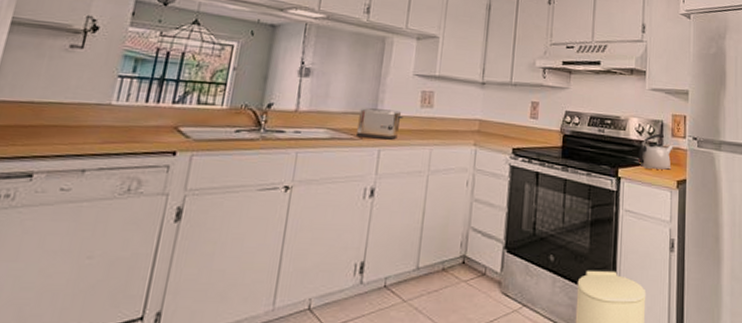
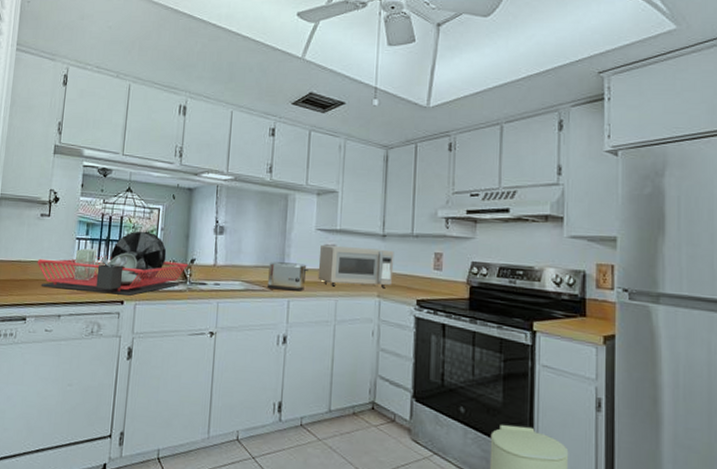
dish rack: none [57,69,265,145] -> present [37,231,189,296]
microwave: none [412,90,493,137] -> present [317,244,394,289]
kettle: present [638,133,675,170] -> none [556,284,600,324]

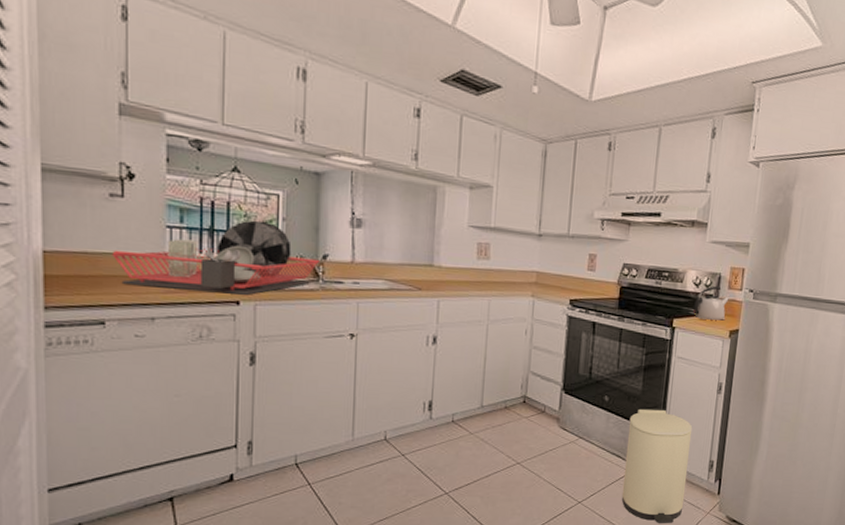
toaster: present [267,262,308,291] -> none [414,259,460,291]
microwave: present [317,244,394,289] -> none [470,242,550,289]
kettle: none [556,284,600,324] -> present [693,285,731,321]

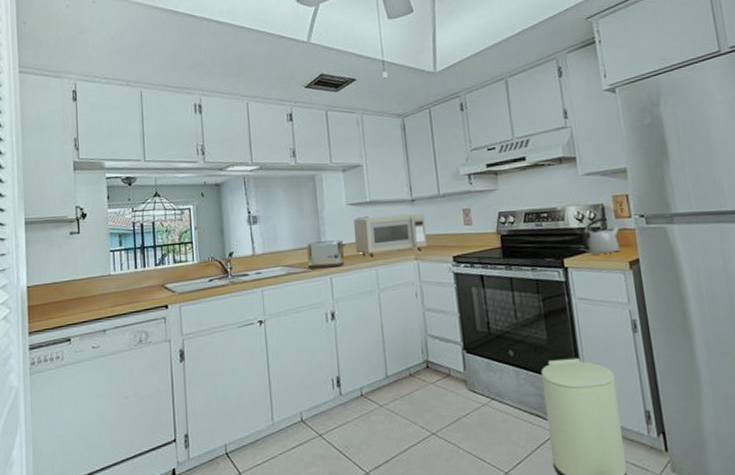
dish rack: present [112,220,321,295] -> none [73,232,228,305]
toaster: none [414,259,460,291] -> present [306,239,346,269]
microwave: none [470,242,550,289] -> present [353,213,428,257]

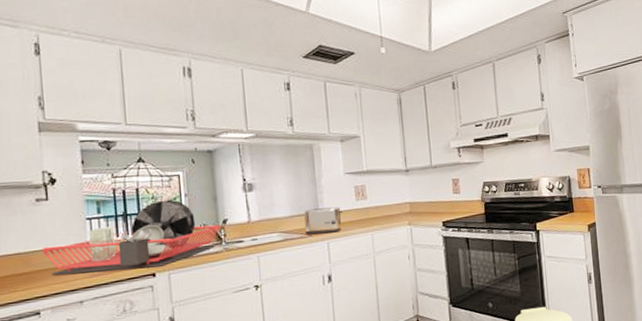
dish rack: none [73,232,228,305] -> present [41,199,221,276]
microwave: present [353,213,428,257] -> none [350,182,420,223]
kettle: present [582,217,621,256] -> none [551,187,582,220]

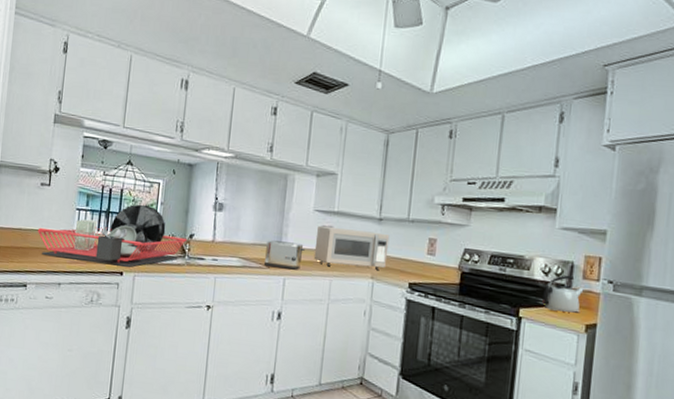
microwave: none [350,182,420,223] -> present [313,225,390,271]
kettle: none [551,187,582,220] -> present [542,275,586,313]

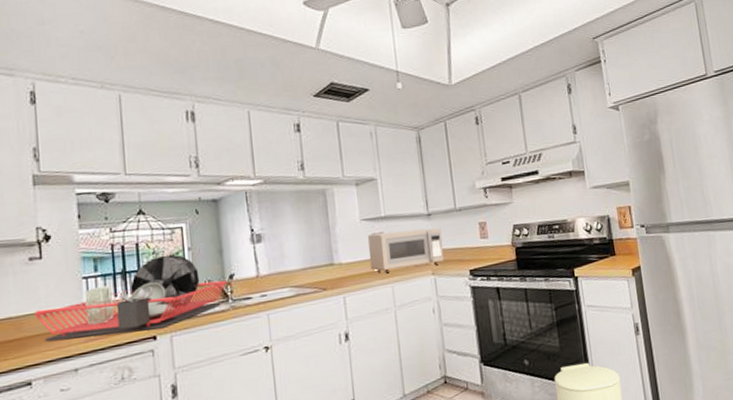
toaster: present [264,240,305,270] -> none [317,256,360,289]
kettle: present [542,275,586,313] -> none [590,227,625,264]

